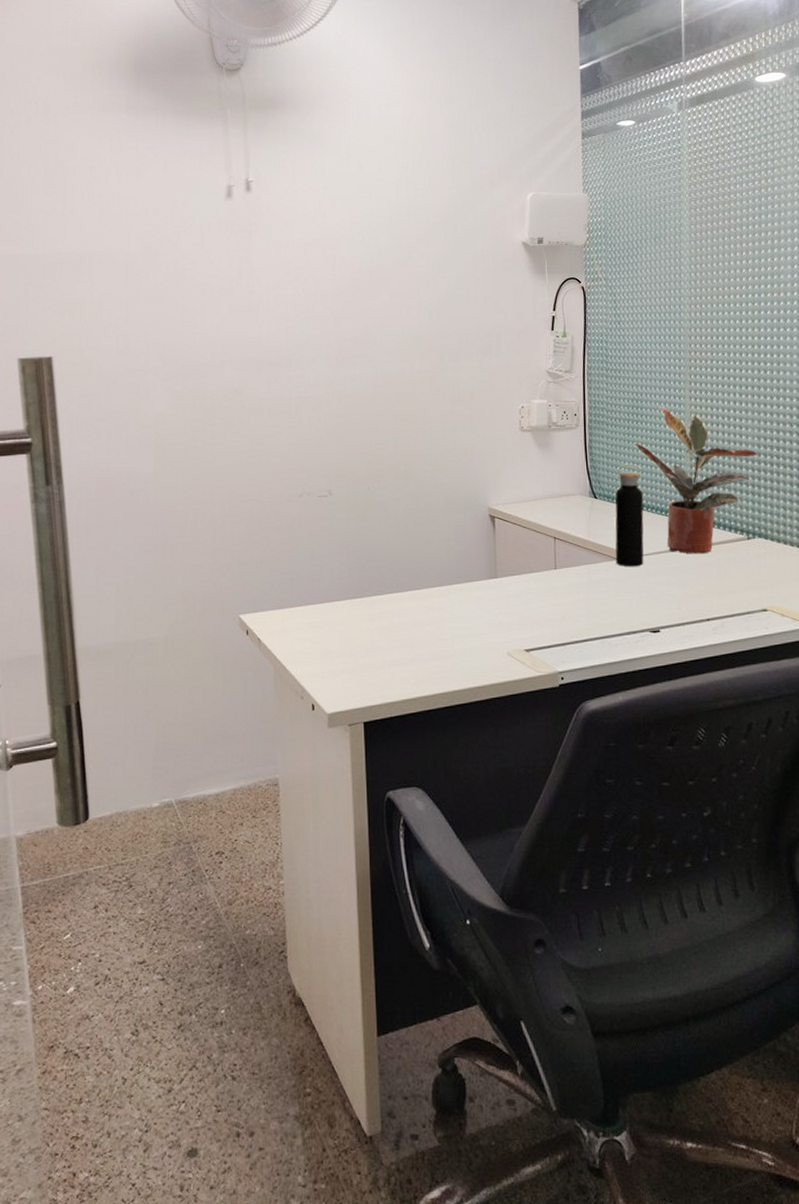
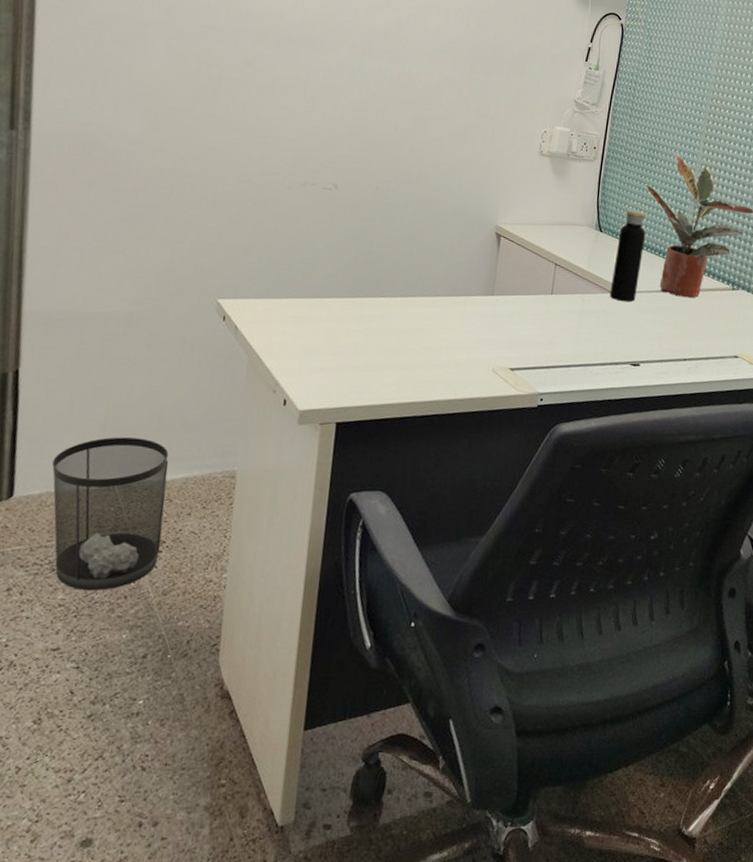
waste bin: none [118,755,220,904] -> present [52,437,169,590]

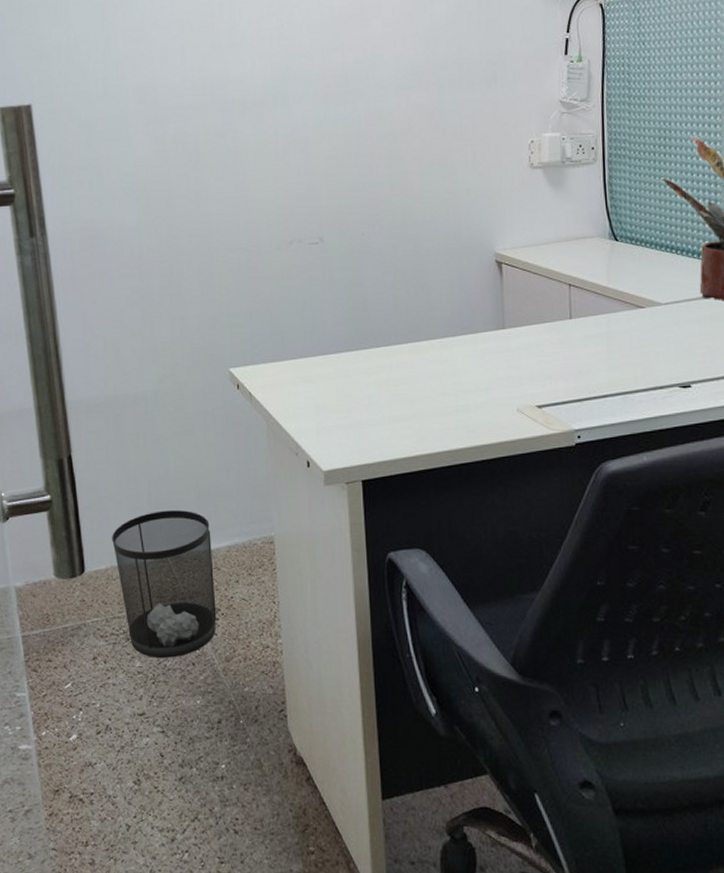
water bottle: present [609,203,647,302] -> none [638,202,673,316]

